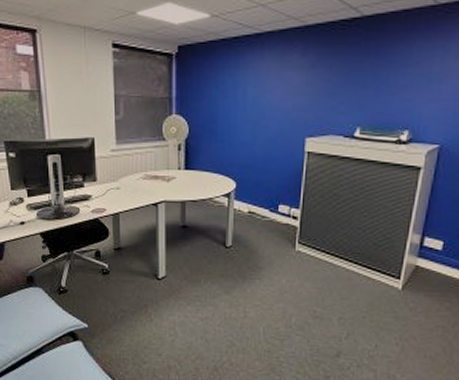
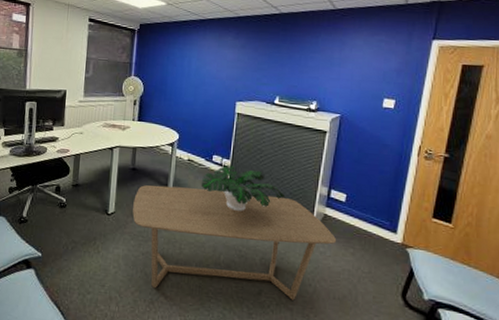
coffee table: none [187,243,429,361] -> present [132,185,336,300]
potted plant: none [265,215,369,267] -> present [201,164,286,211]

